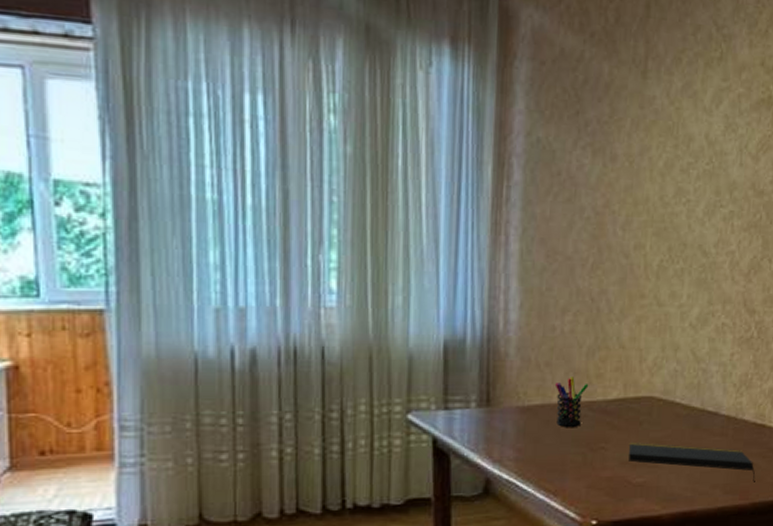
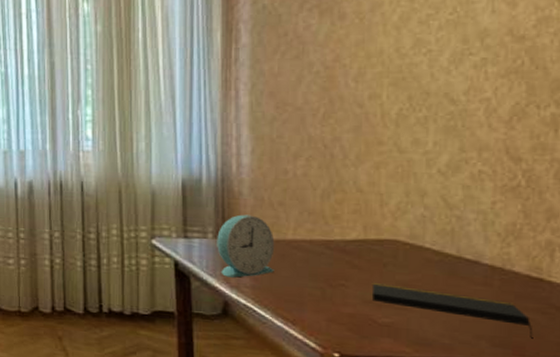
alarm clock: none [480,378,540,451] -> present [217,214,275,278]
pen holder: present [554,377,589,428] -> none [289,216,325,264]

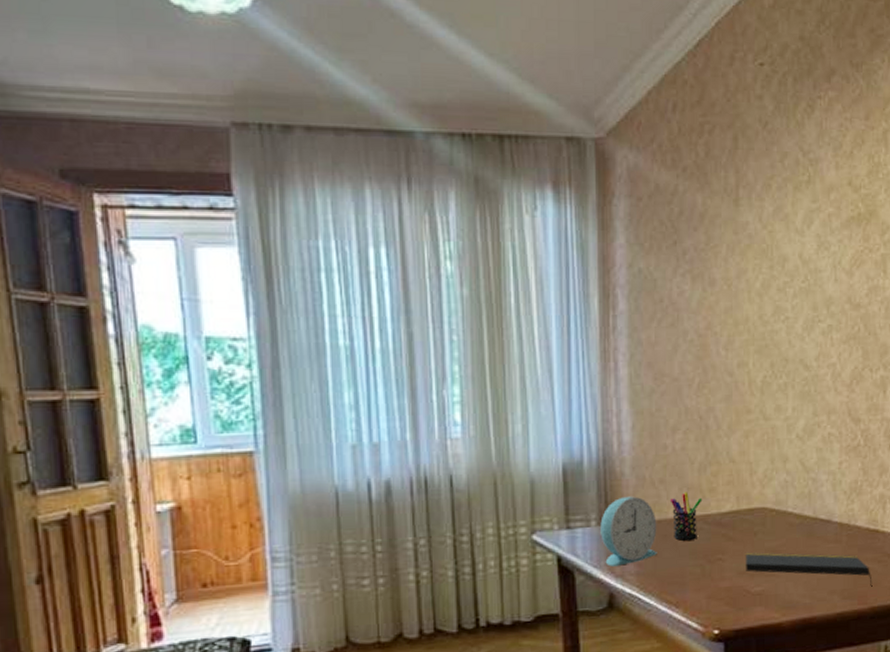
pen holder: none [289,216,325,264] -> present [669,492,703,542]

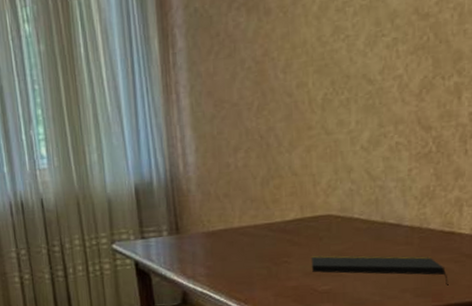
alarm clock: present [600,496,657,567] -> none [171,209,225,269]
pen holder: present [669,492,703,542] -> none [234,204,267,247]

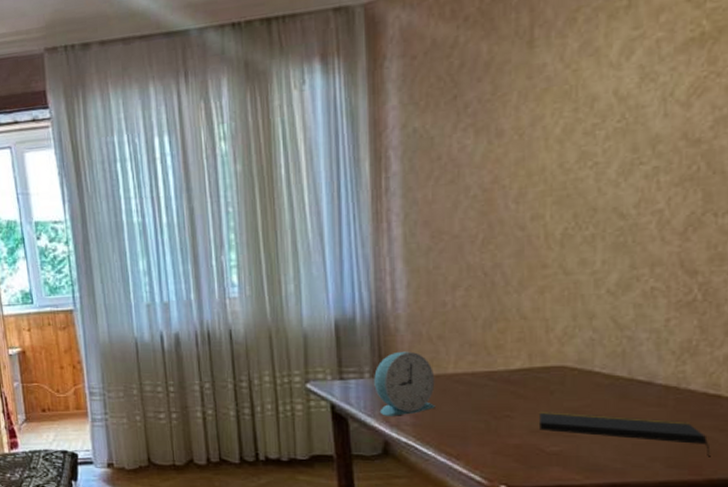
alarm clock: none [171,209,225,269] -> present [374,351,435,416]

